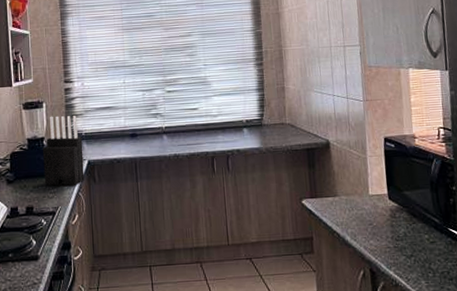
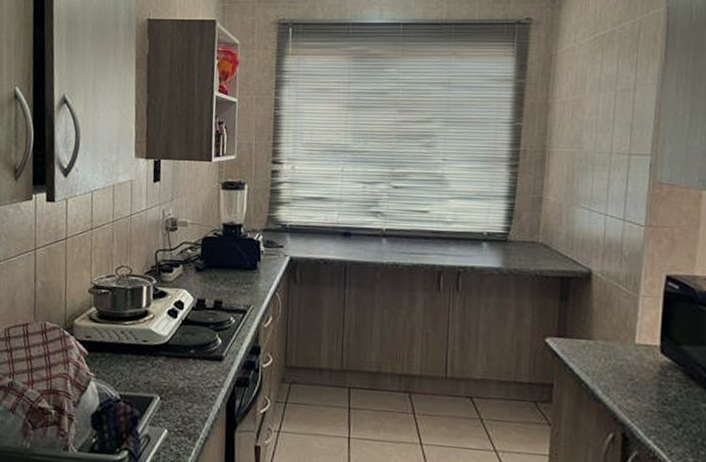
knife block: present [43,115,85,186] -> none [237,200,286,285]

